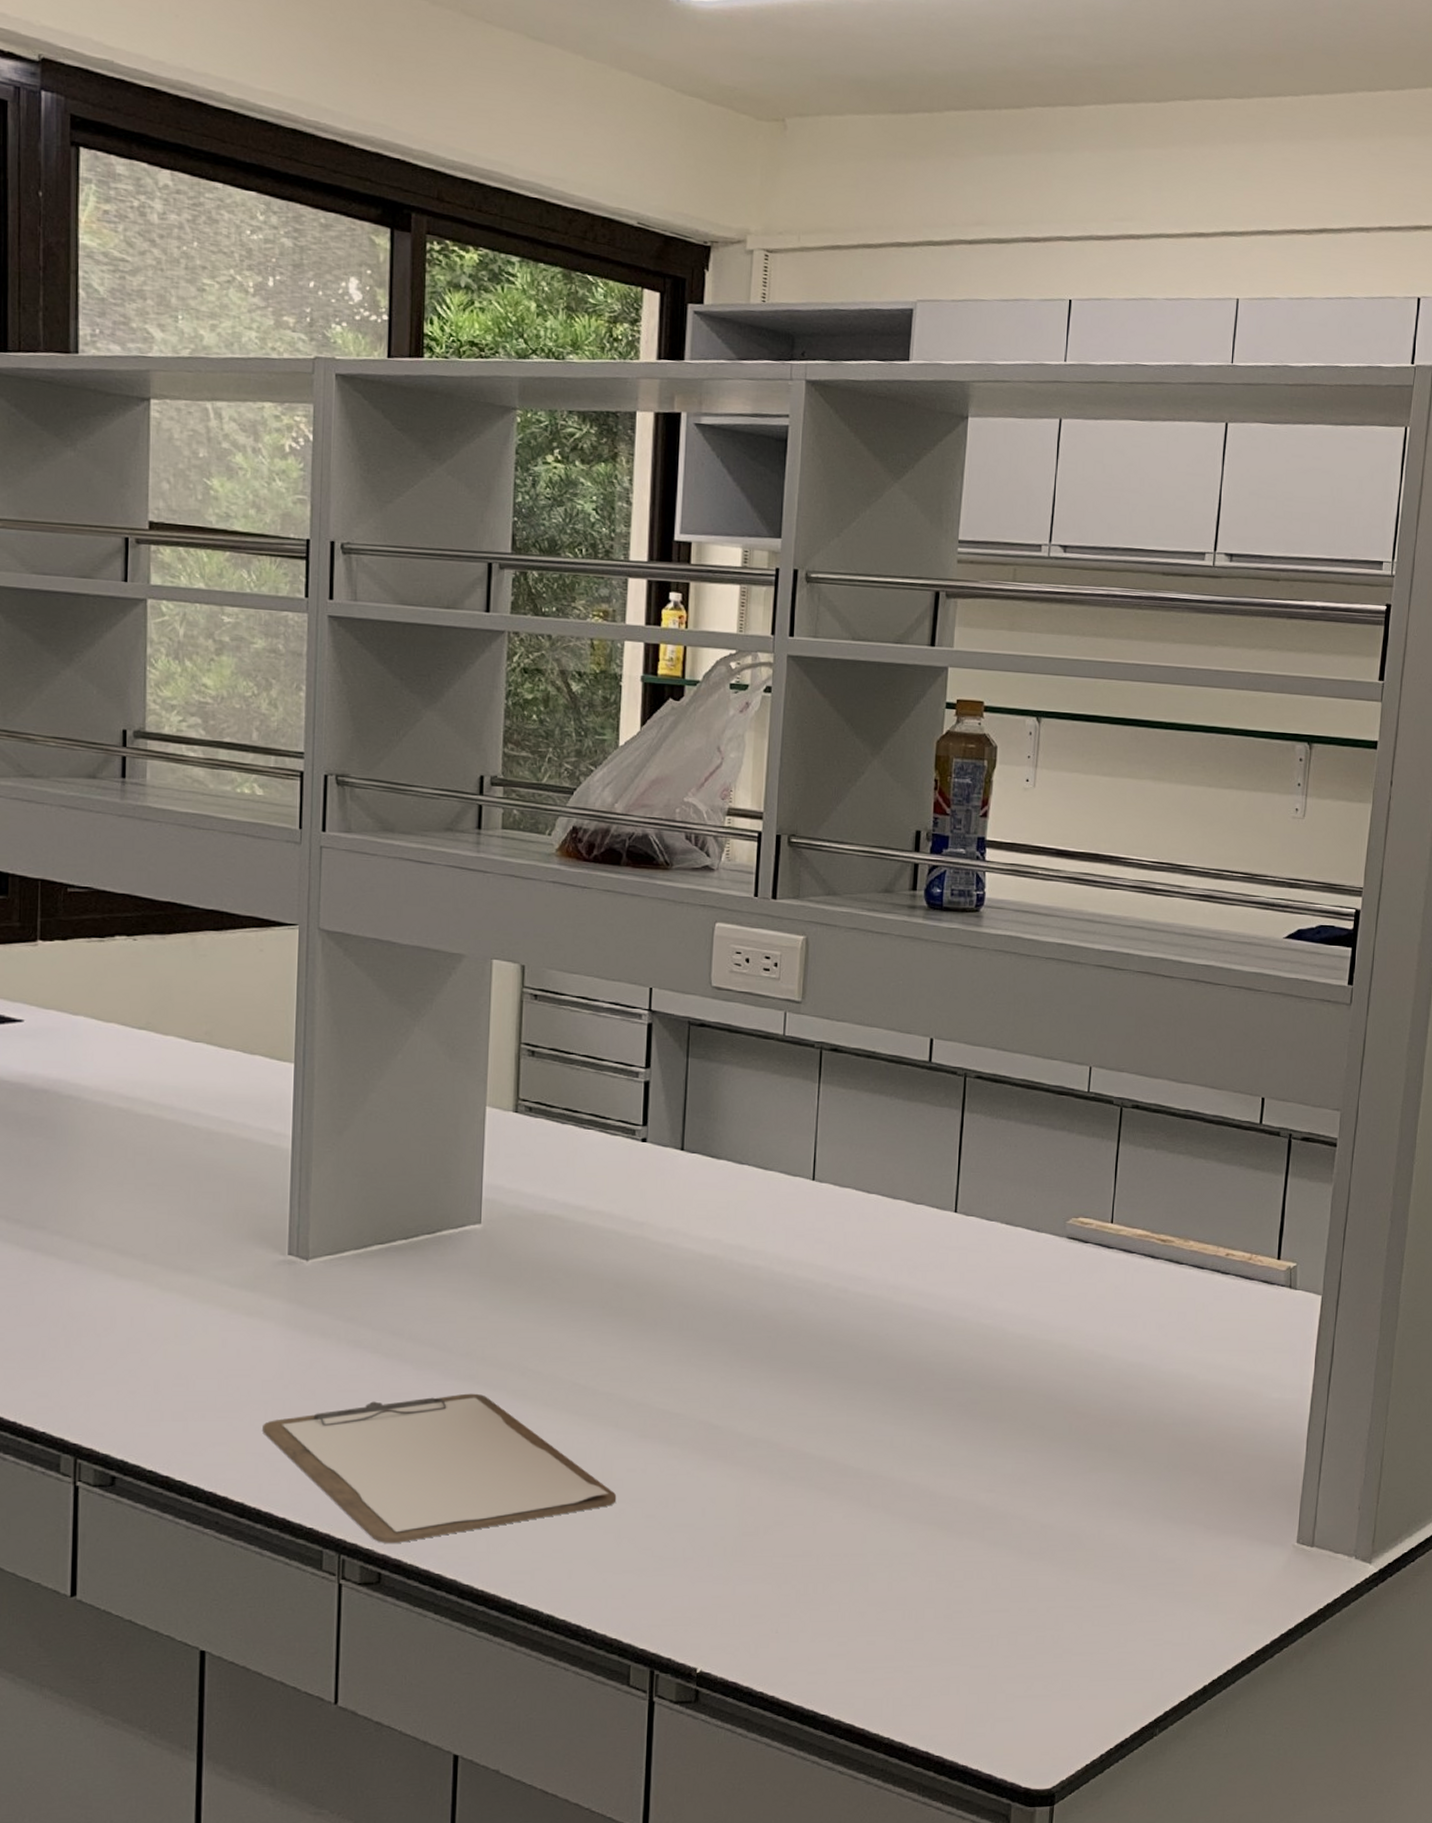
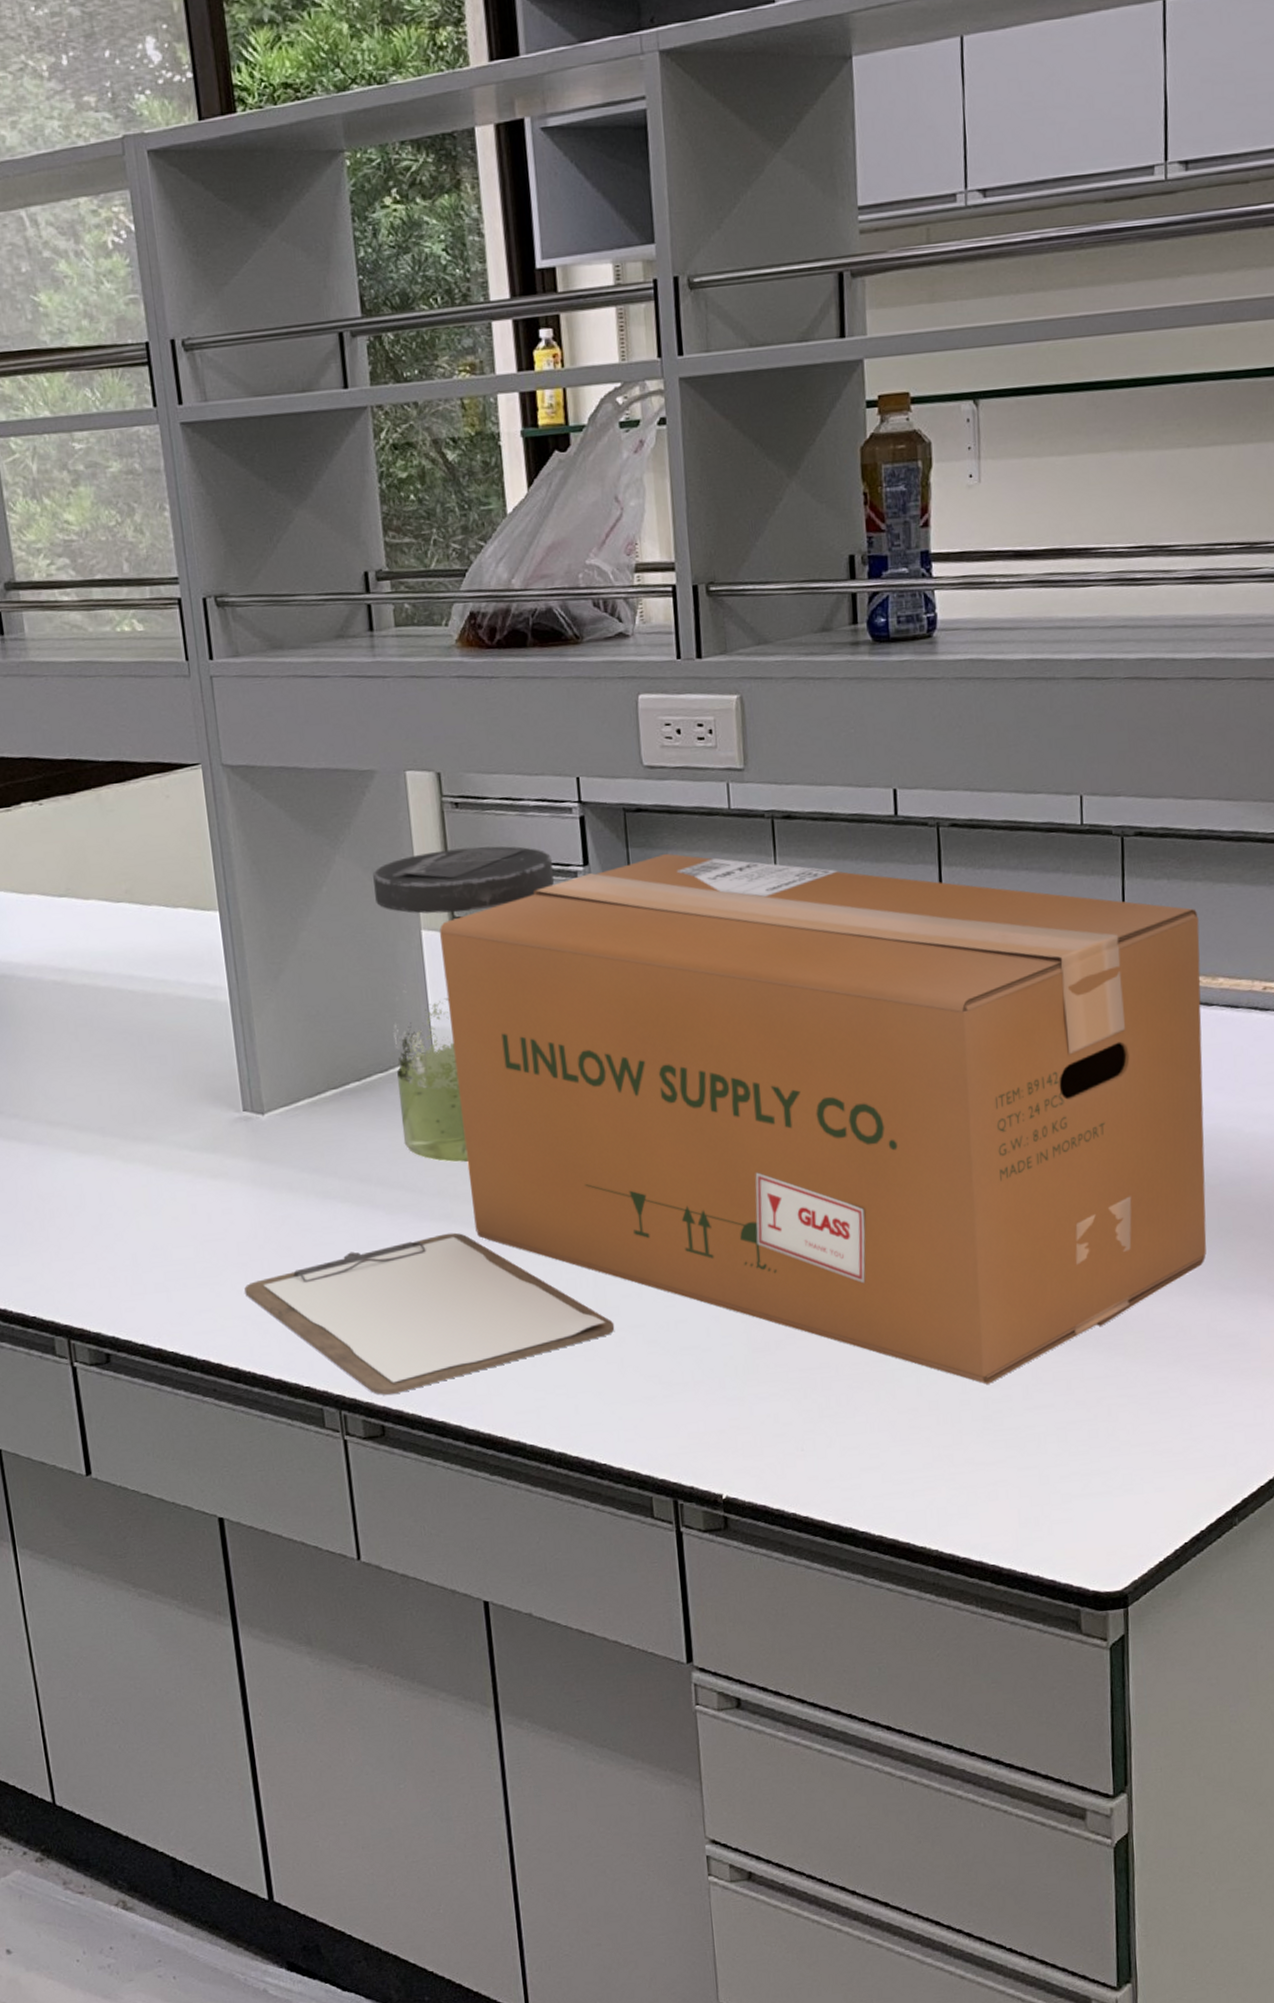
jar: none [440,1036,618,1327] -> present [373,846,554,1162]
box: none [497,1067,1178,1585] -> present [439,853,1207,1384]

